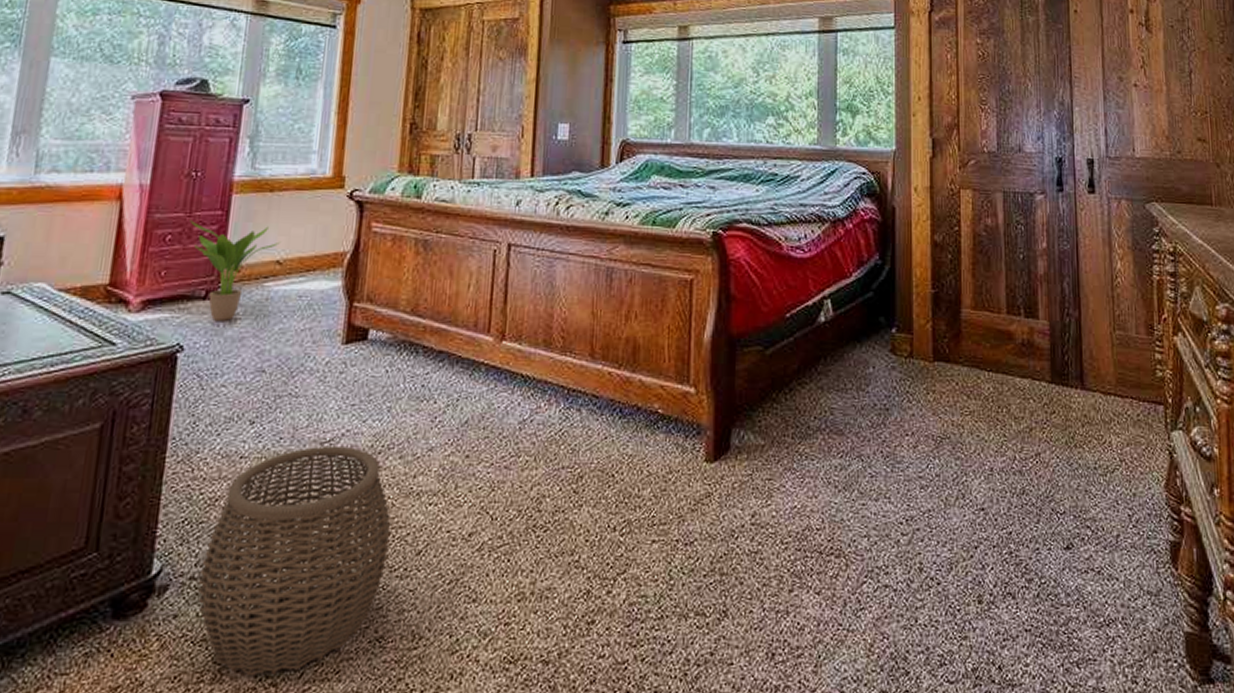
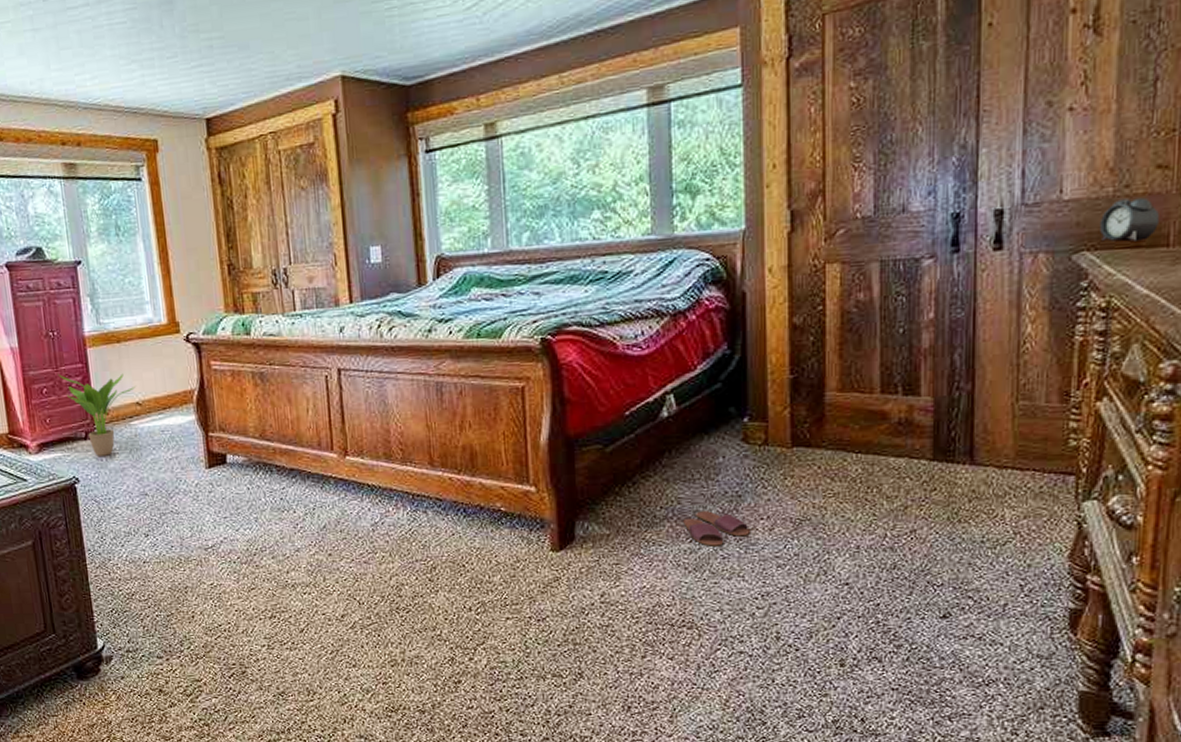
woven basket: present [198,445,391,676] -> none [133,550,278,719]
slippers: none [835,424,896,463] -> present [683,511,750,546]
alarm clock: none [1162,162,1204,198] -> present [1099,197,1160,242]

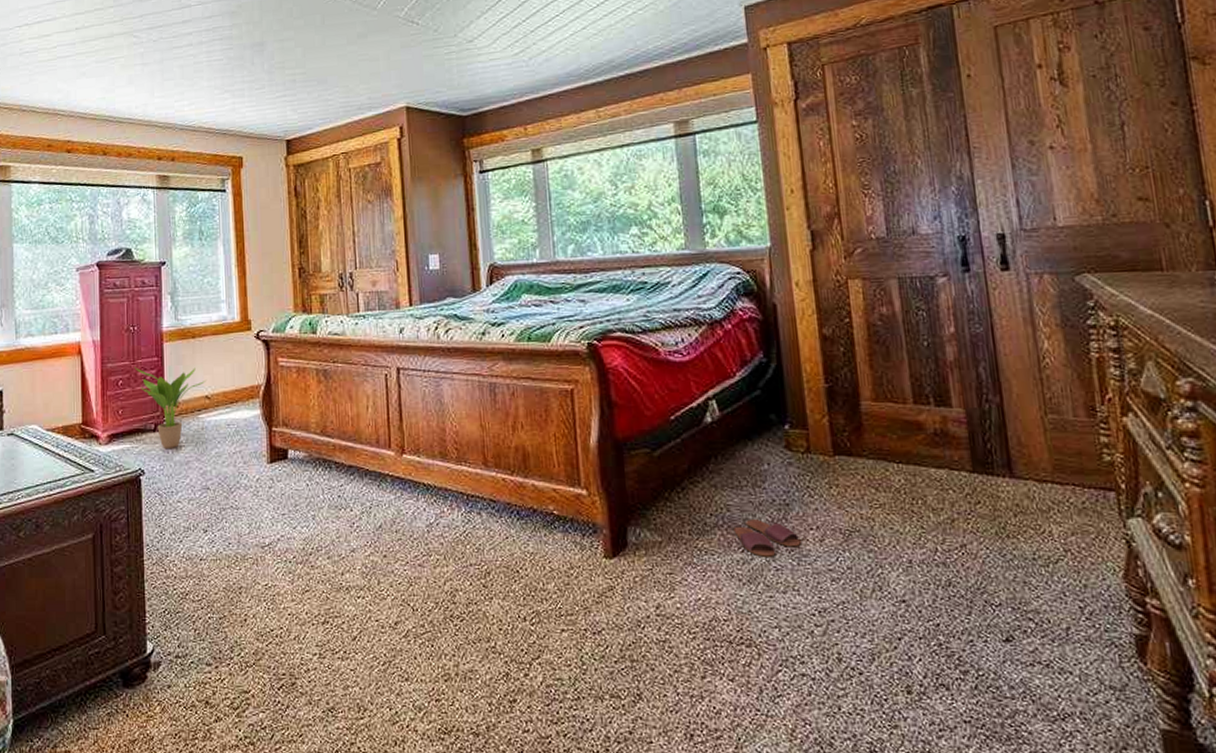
alarm clock: present [1099,197,1160,242] -> none [1094,226,1151,266]

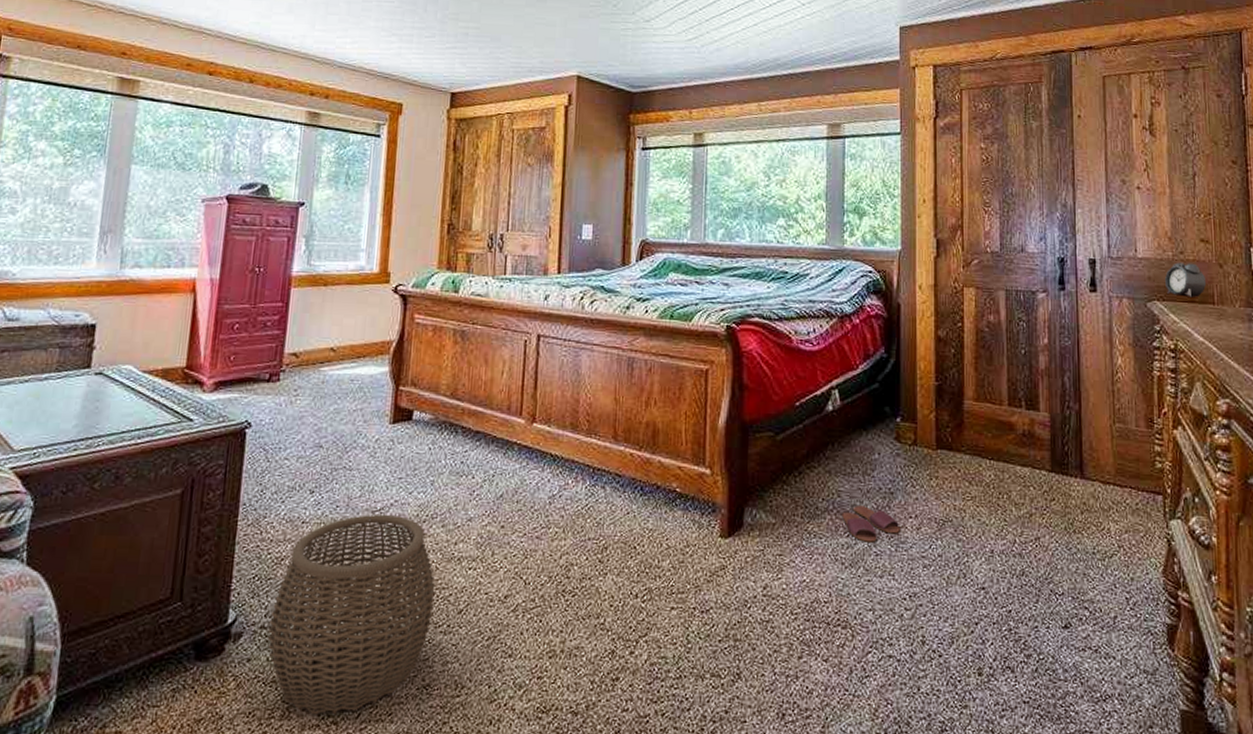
potted plant: present [134,366,206,448] -> none [254,310,334,401]
woven basket: none [182,548,330,737] -> present [267,514,436,715]
alarm clock: none [1094,226,1151,266] -> present [1164,262,1207,298]

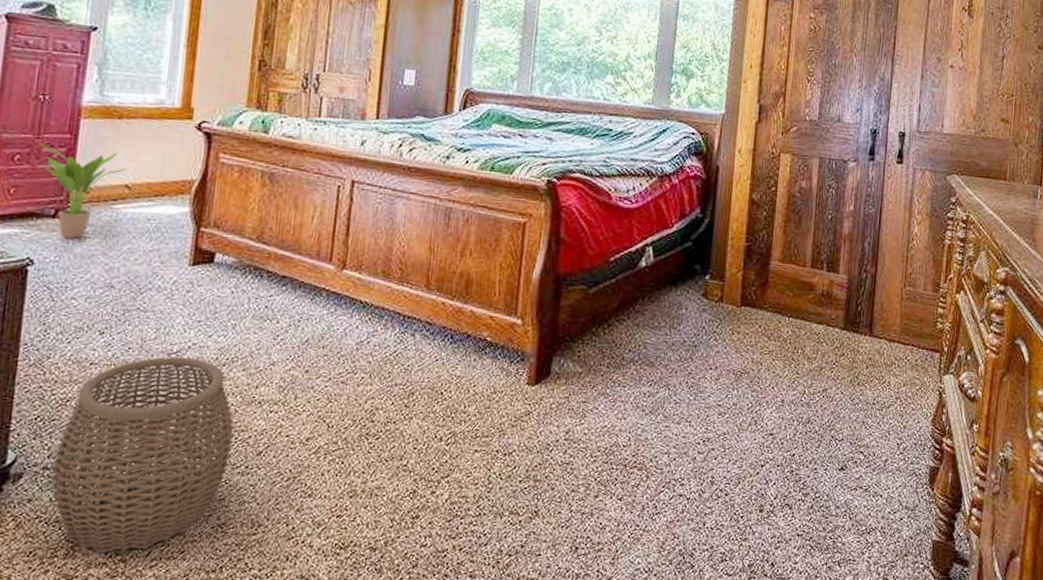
potted plant: none [254,310,334,401] -> present [38,140,129,239]
slippers: present [842,506,900,542] -> none [646,357,700,392]
alarm clock: present [1164,262,1207,298] -> none [964,139,1002,173]

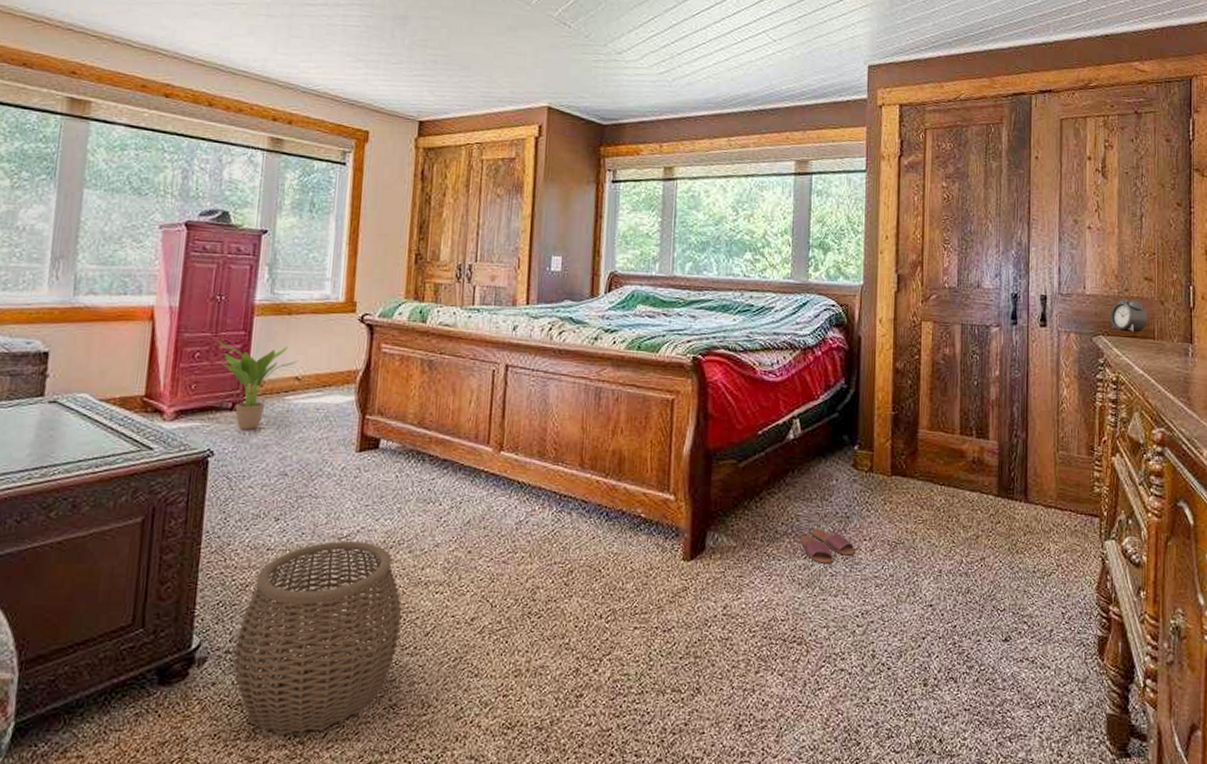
slippers: none [646,357,700,392] -> present [800,529,855,564]
alarm clock: none [964,139,1002,173] -> present [1109,299,1148,333]

